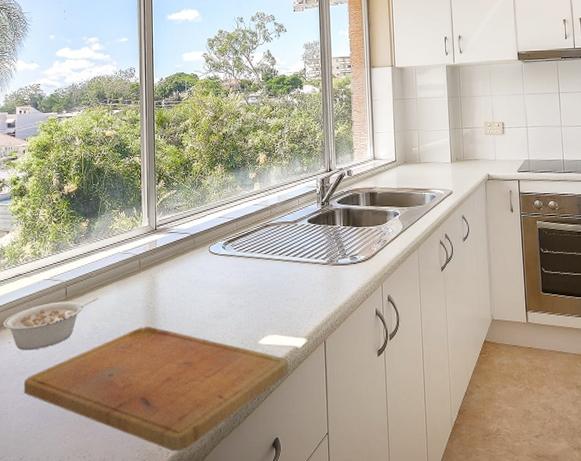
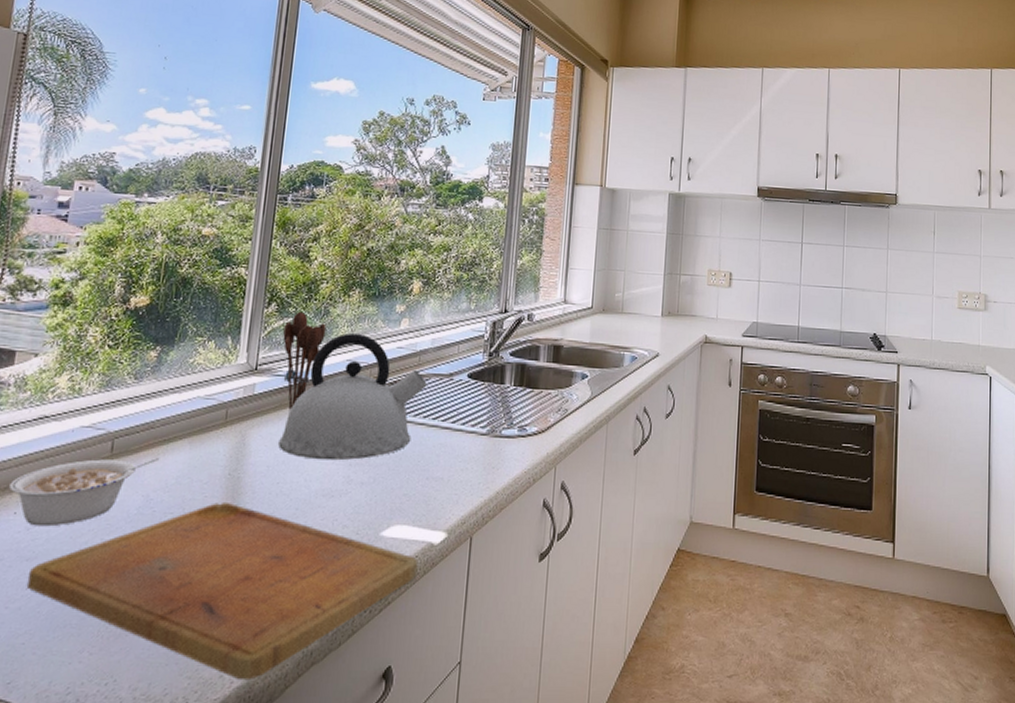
utensil holder: none [171,184,201,257] -> present [283,311,327,410]
kettle: none [178,197,279,292] -> present [278,333,427,461]

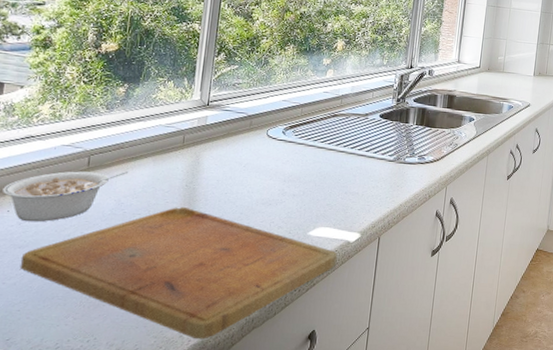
kettle: present [278,333,427,461] -> none [226,79,347,178]
utensil holder: present [283,311,327,410] -> none [230,60,266,137]

